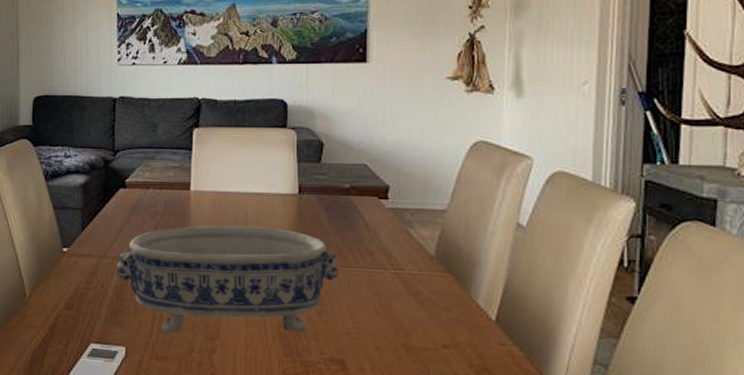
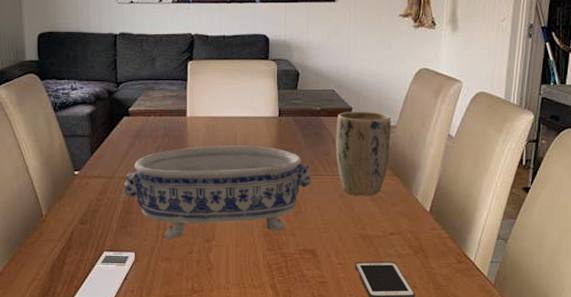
plant pot: none [369,190,440,296] -> present [336,111,391,196]

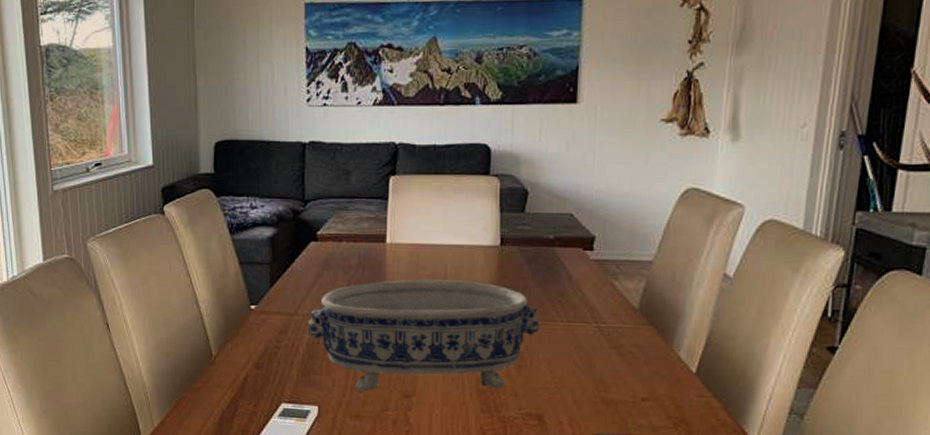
plant pot: present [336,111,391,196] -> none [572,241,647,350]

